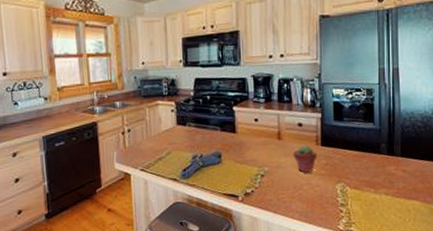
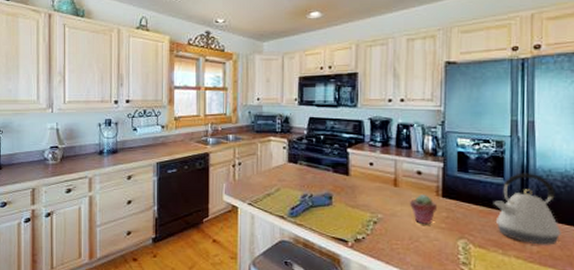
kettle: none [366,116,422,181] -> present [494,172,561,245]

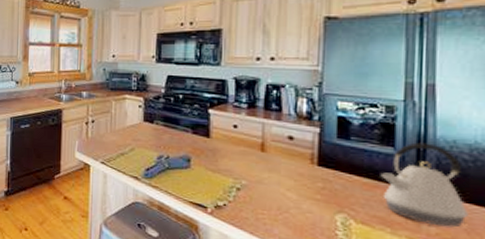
potted succulent: present [409,195,437,224] -> none [278,162,311,194]

